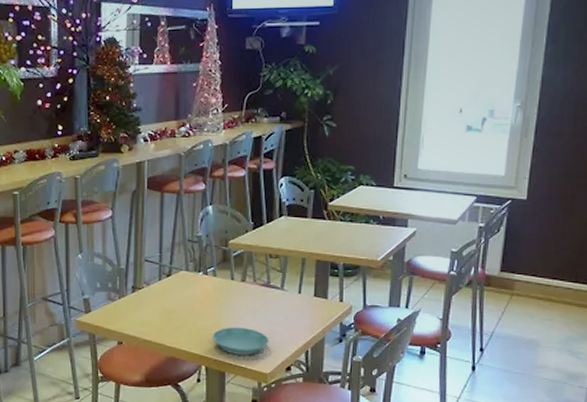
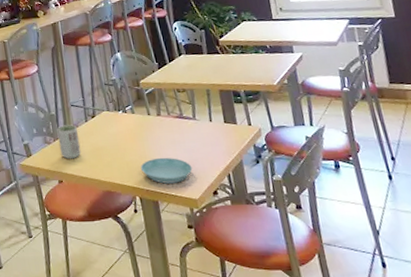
cup: none [124,282,149,320] -> present [56,124,81,160]

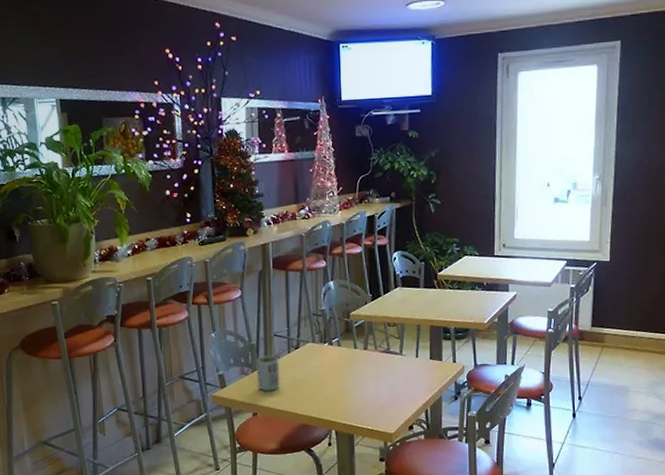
saucer: present [141,157,193,184] -> none [341,391,392,418]

